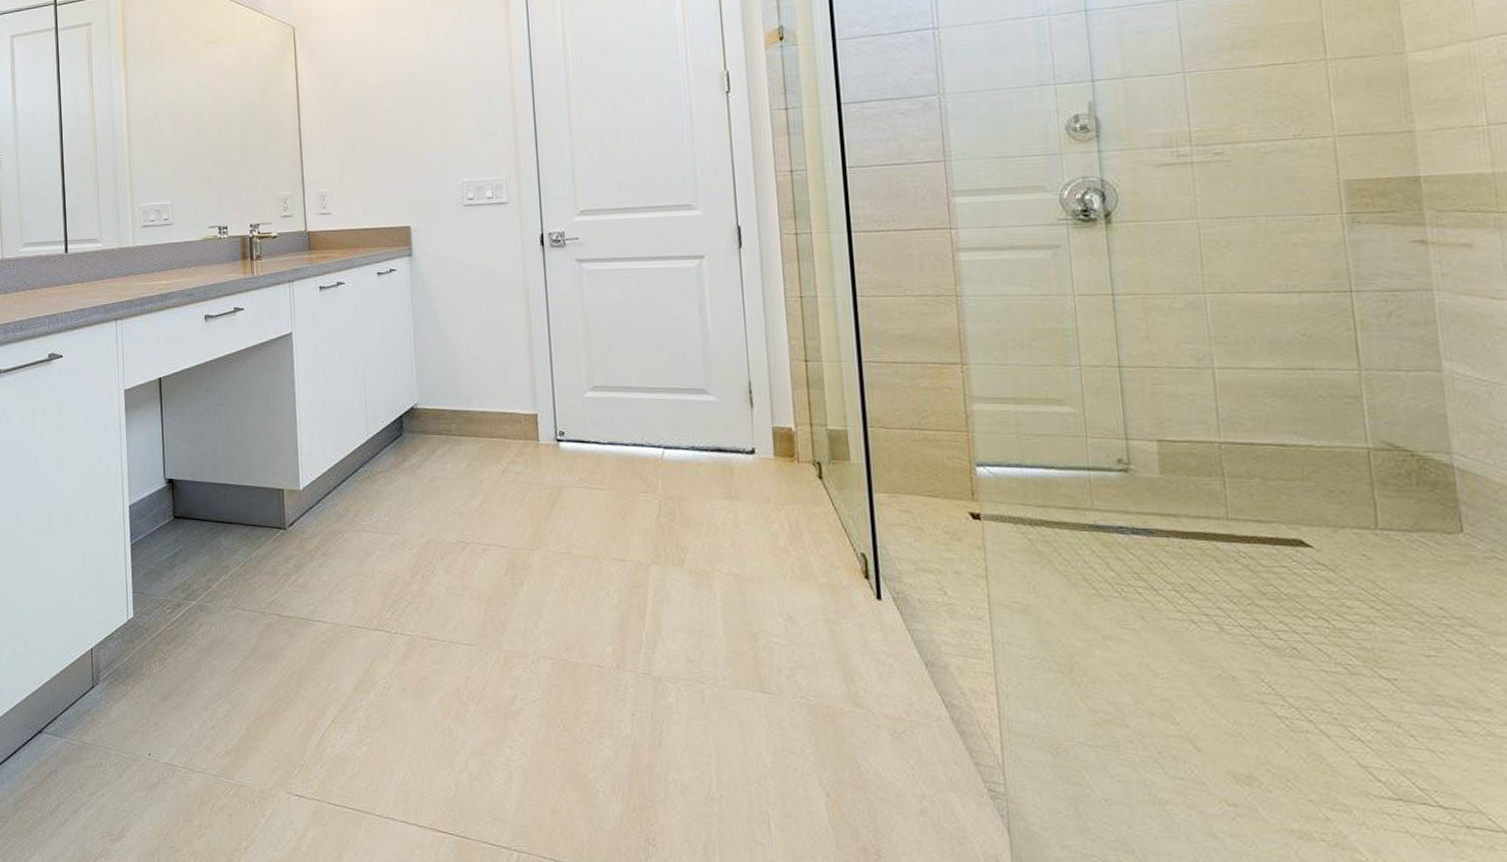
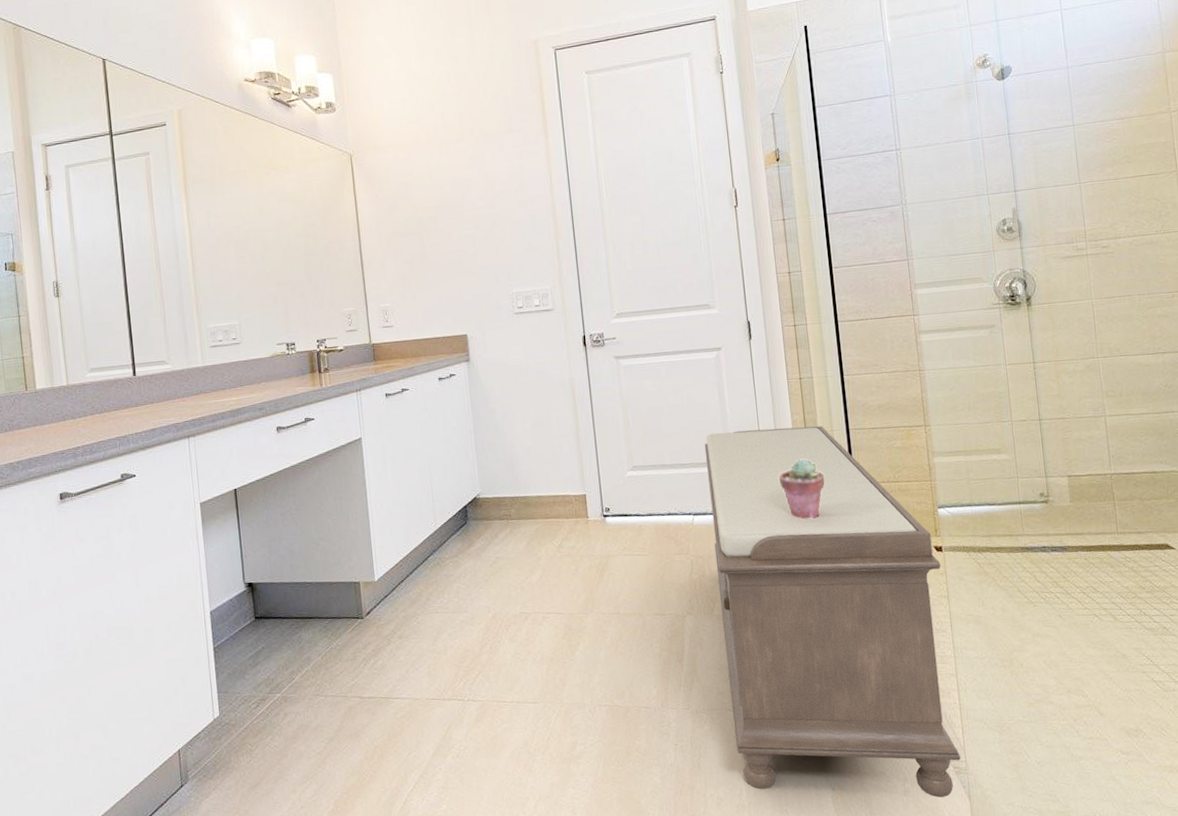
bench: none [679,353,998,825] -> present [704,426,961,798]
potted succulent: none [771,393,829,465] -> present [779,459,825,519]

